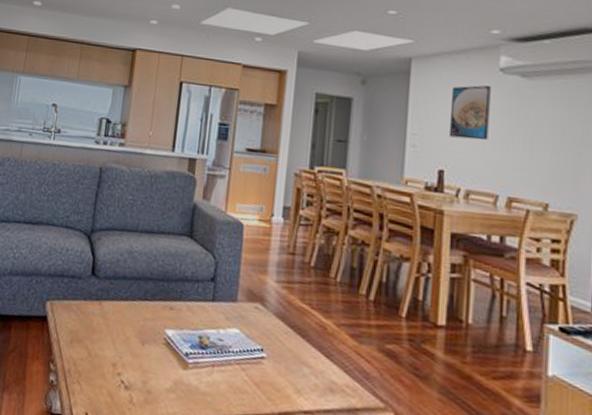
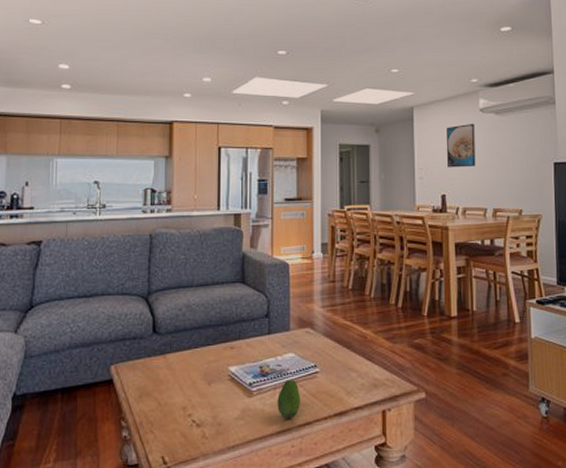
fruit: none [213,359,241,406] -> present [277,380,300,419]

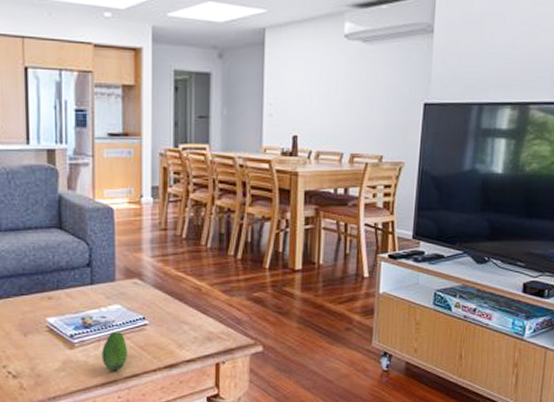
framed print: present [447,123,476,168] -> none [302,51,337,105]

